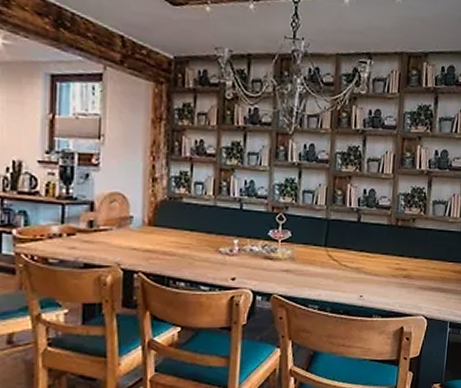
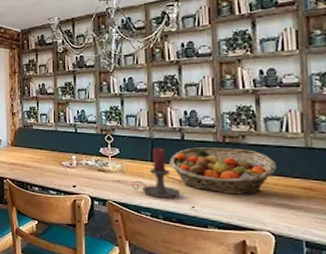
candle holder: none [302,231,351,287] -> present [132,148,181,198]
fruit basket: none [343,231,437,281] -> present [169,147,277,195]

